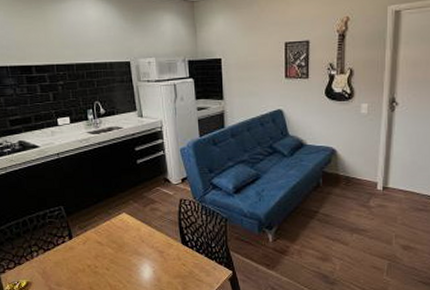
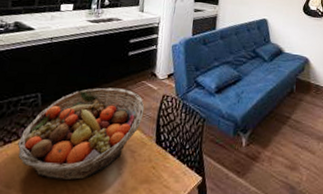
fruit basket: none [56,196,165,279] -> present [17,87,145,181]

